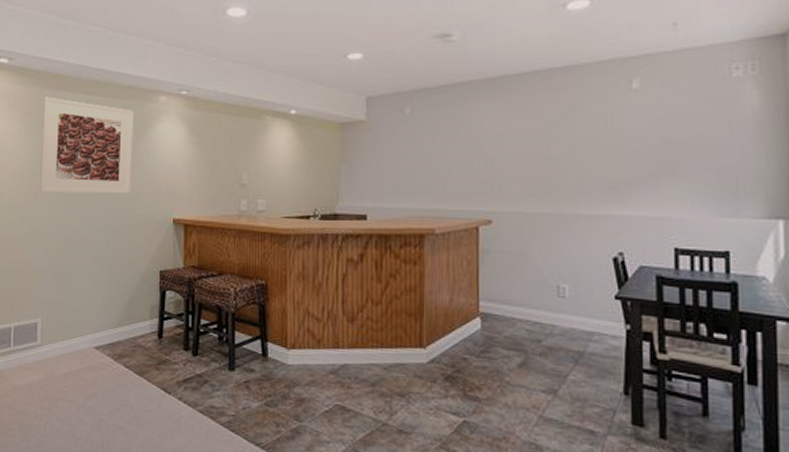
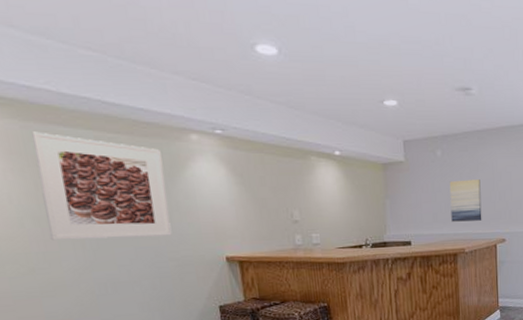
wall art: none [418,142,460,194] -> present [449,179,482,222]

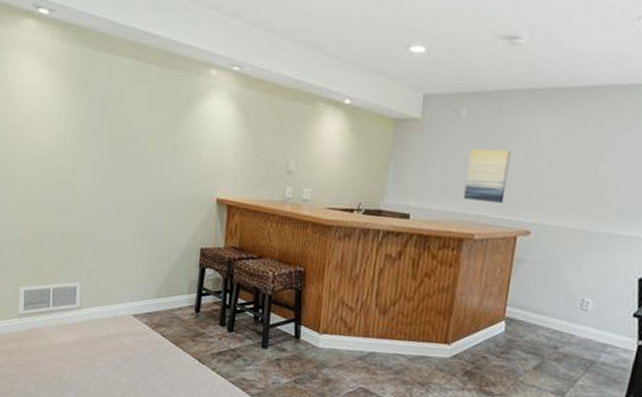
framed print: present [31,131,172,241] -> none [80,56,182,169]

